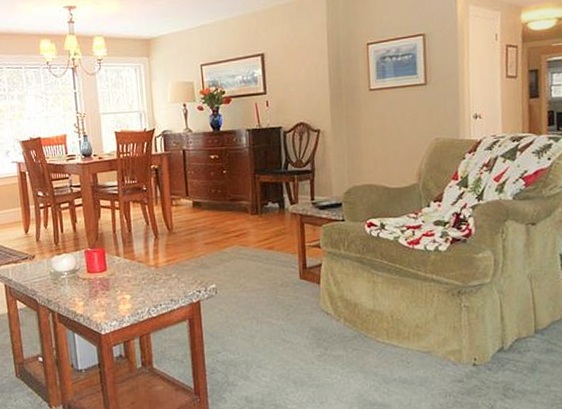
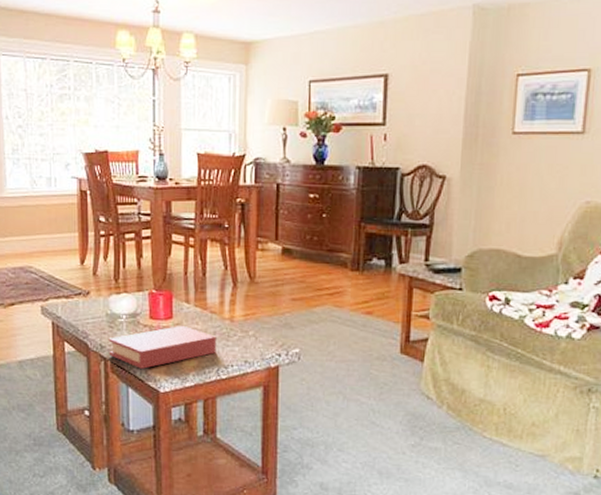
book: none [54,275,146,316] -> present [109,325,217,369]

